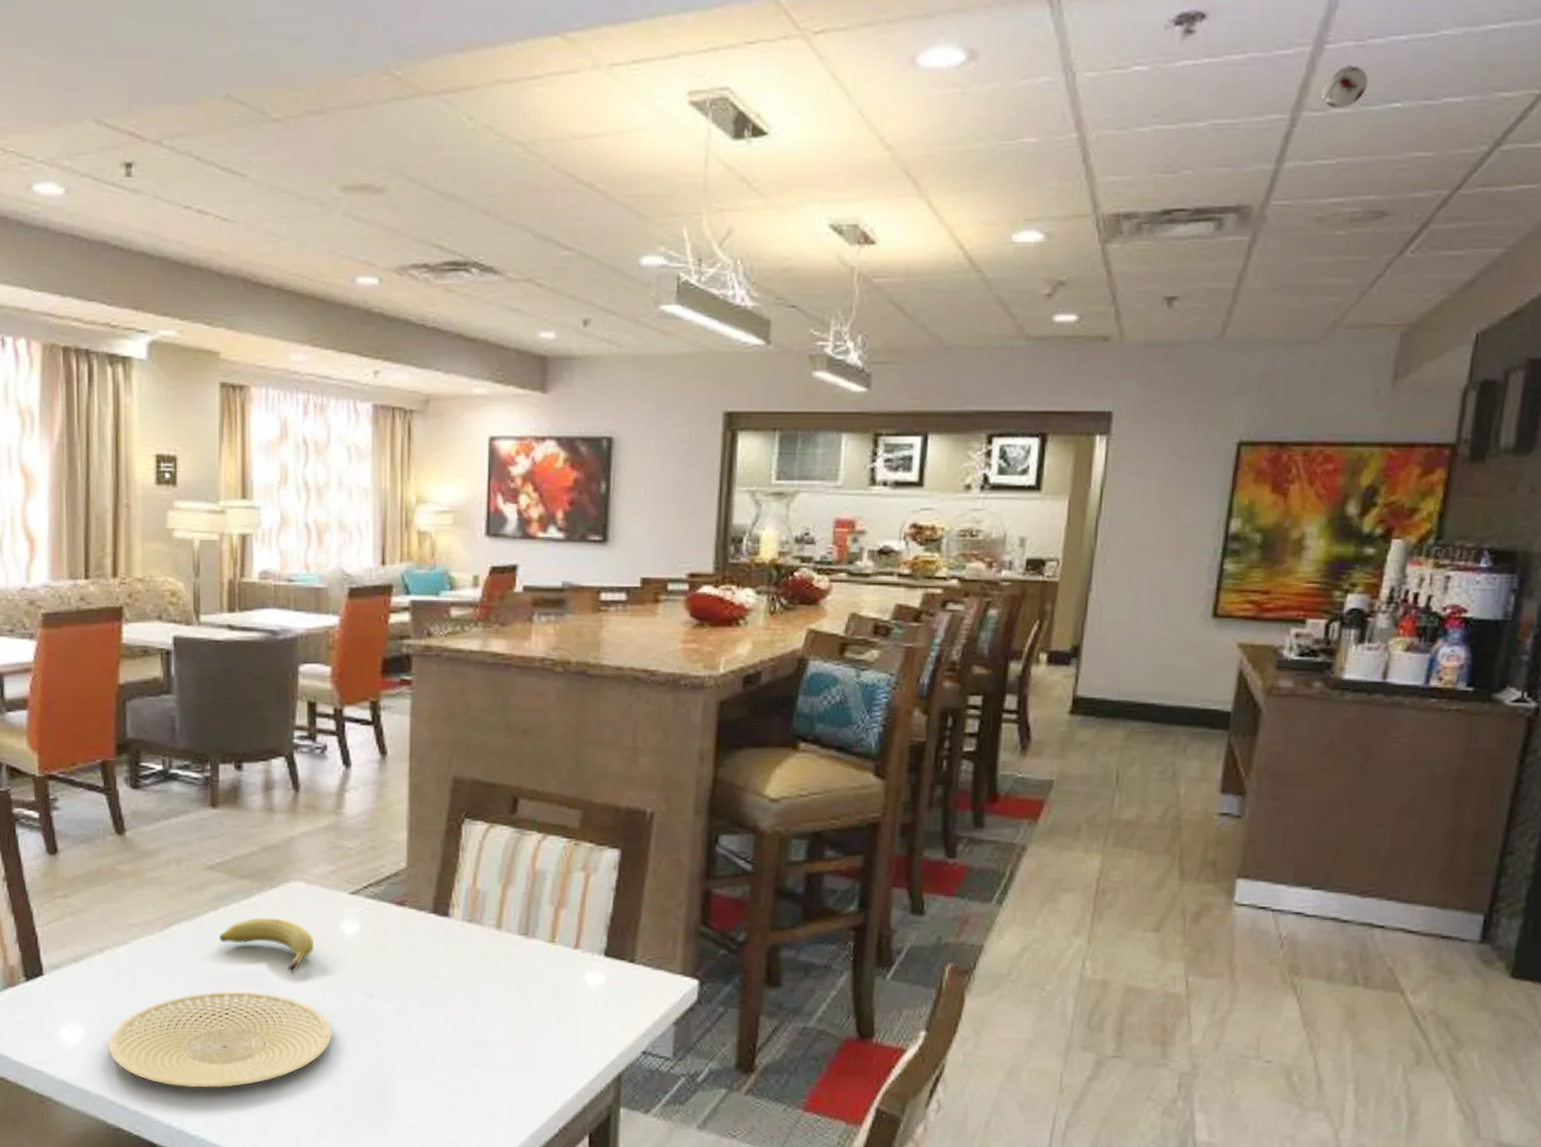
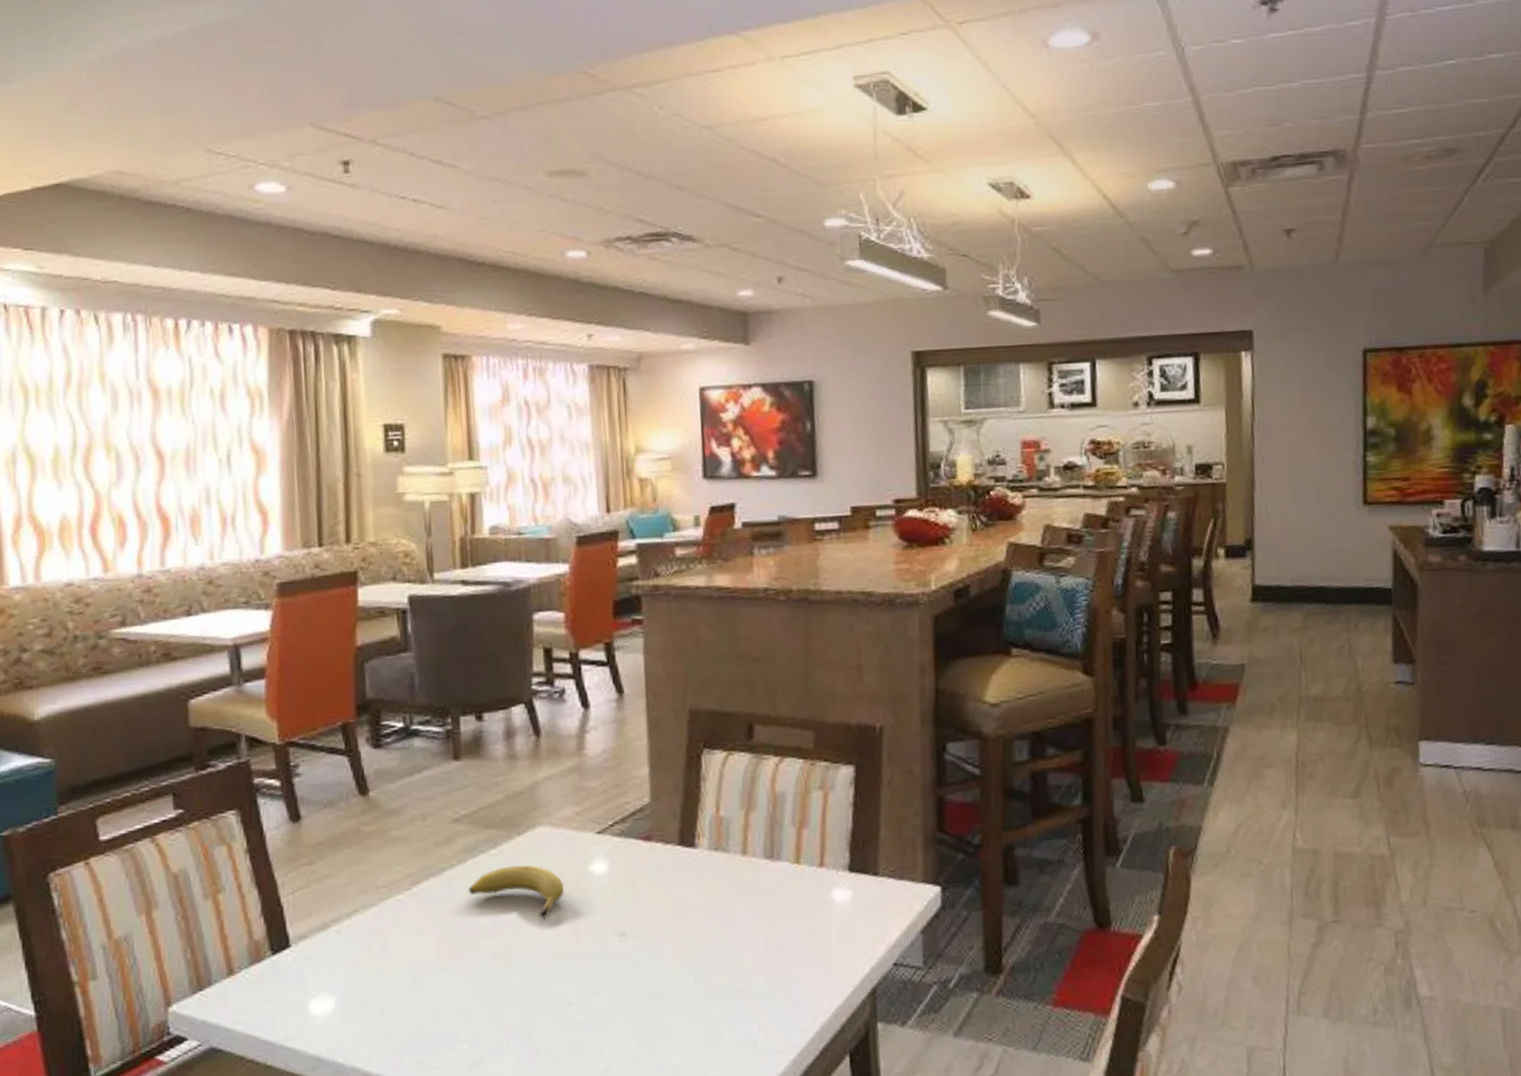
plate: present [107,991,333,1088] -> none [359,942,589,1050]
smoke detector: present [1321,64,1369,108] -> none [1388,31,1426,67]

